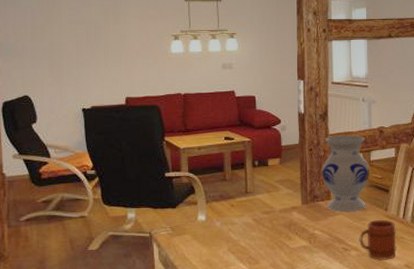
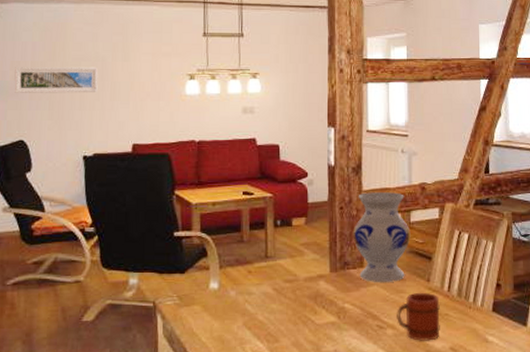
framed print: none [17,30,92,54] -> present [14,67,98,93]

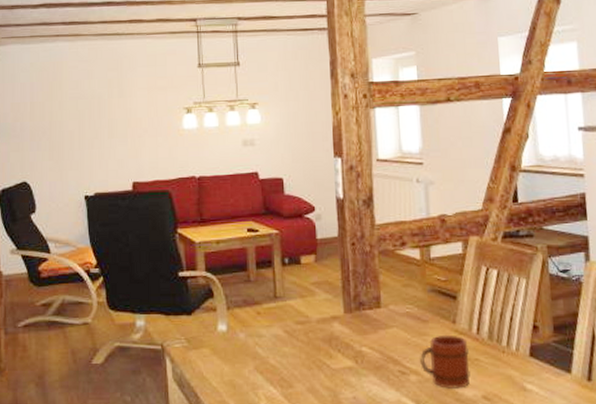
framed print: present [14,67,98,93] -> none [15,105,96,135]
vase: present [353,192,411,283] -> none [367,226,432,325]

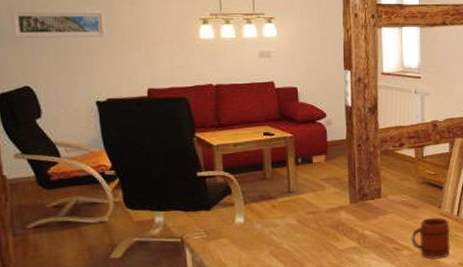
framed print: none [15,105,96,135] -> present [11,10,106,38]

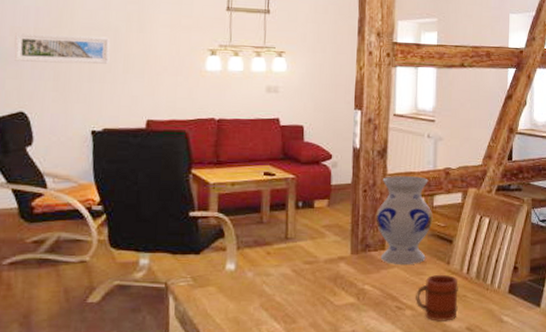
vase: none [370,130,424,211] -> present [375,176,433,266]

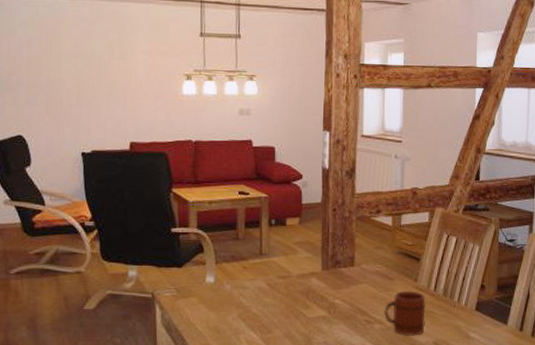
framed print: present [14,33,110,65] -> none [11,62,95,91]
vase: present [375,176,433,266] -> none [345,195,401,282]

